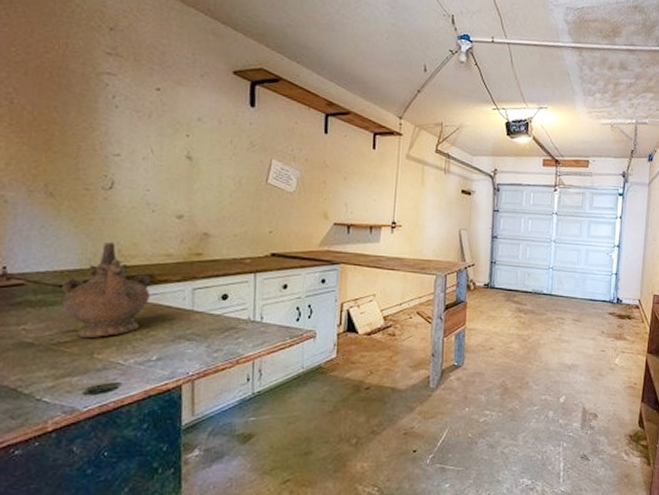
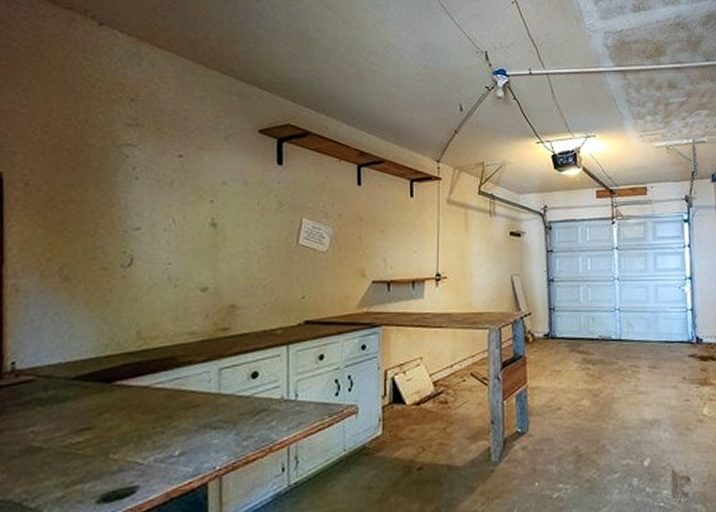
ceremonial vessel: present [61,242,151,339] -> none [74,325,173,437]

